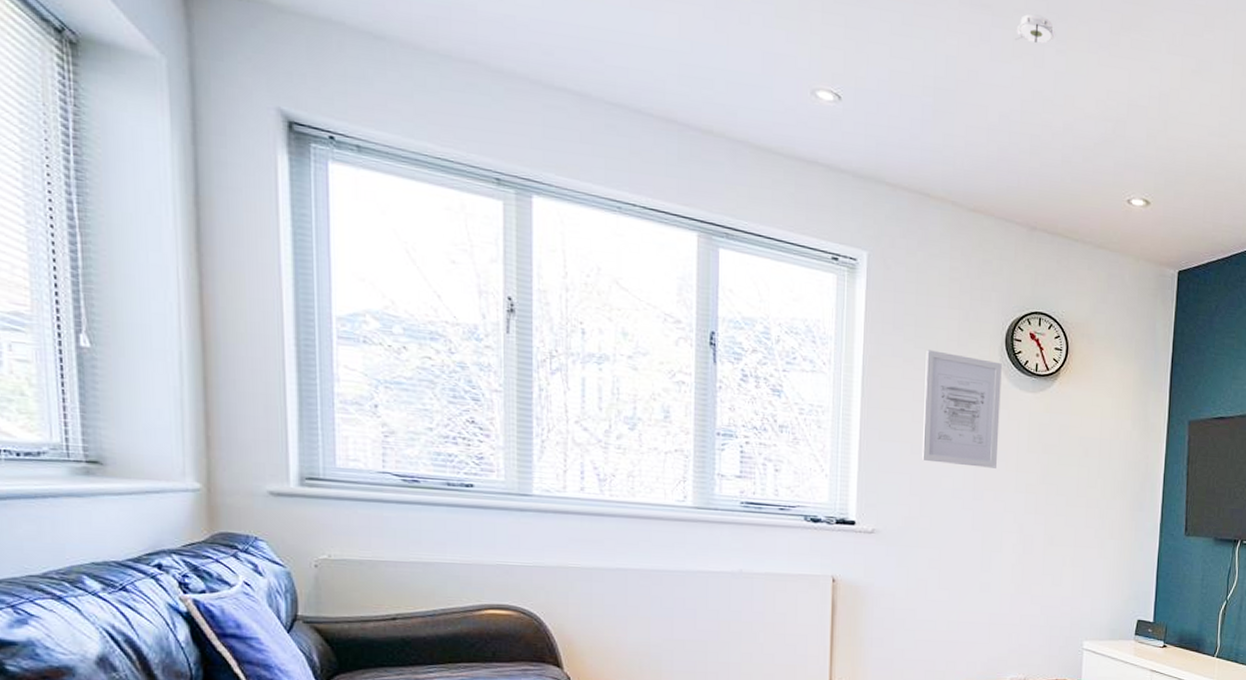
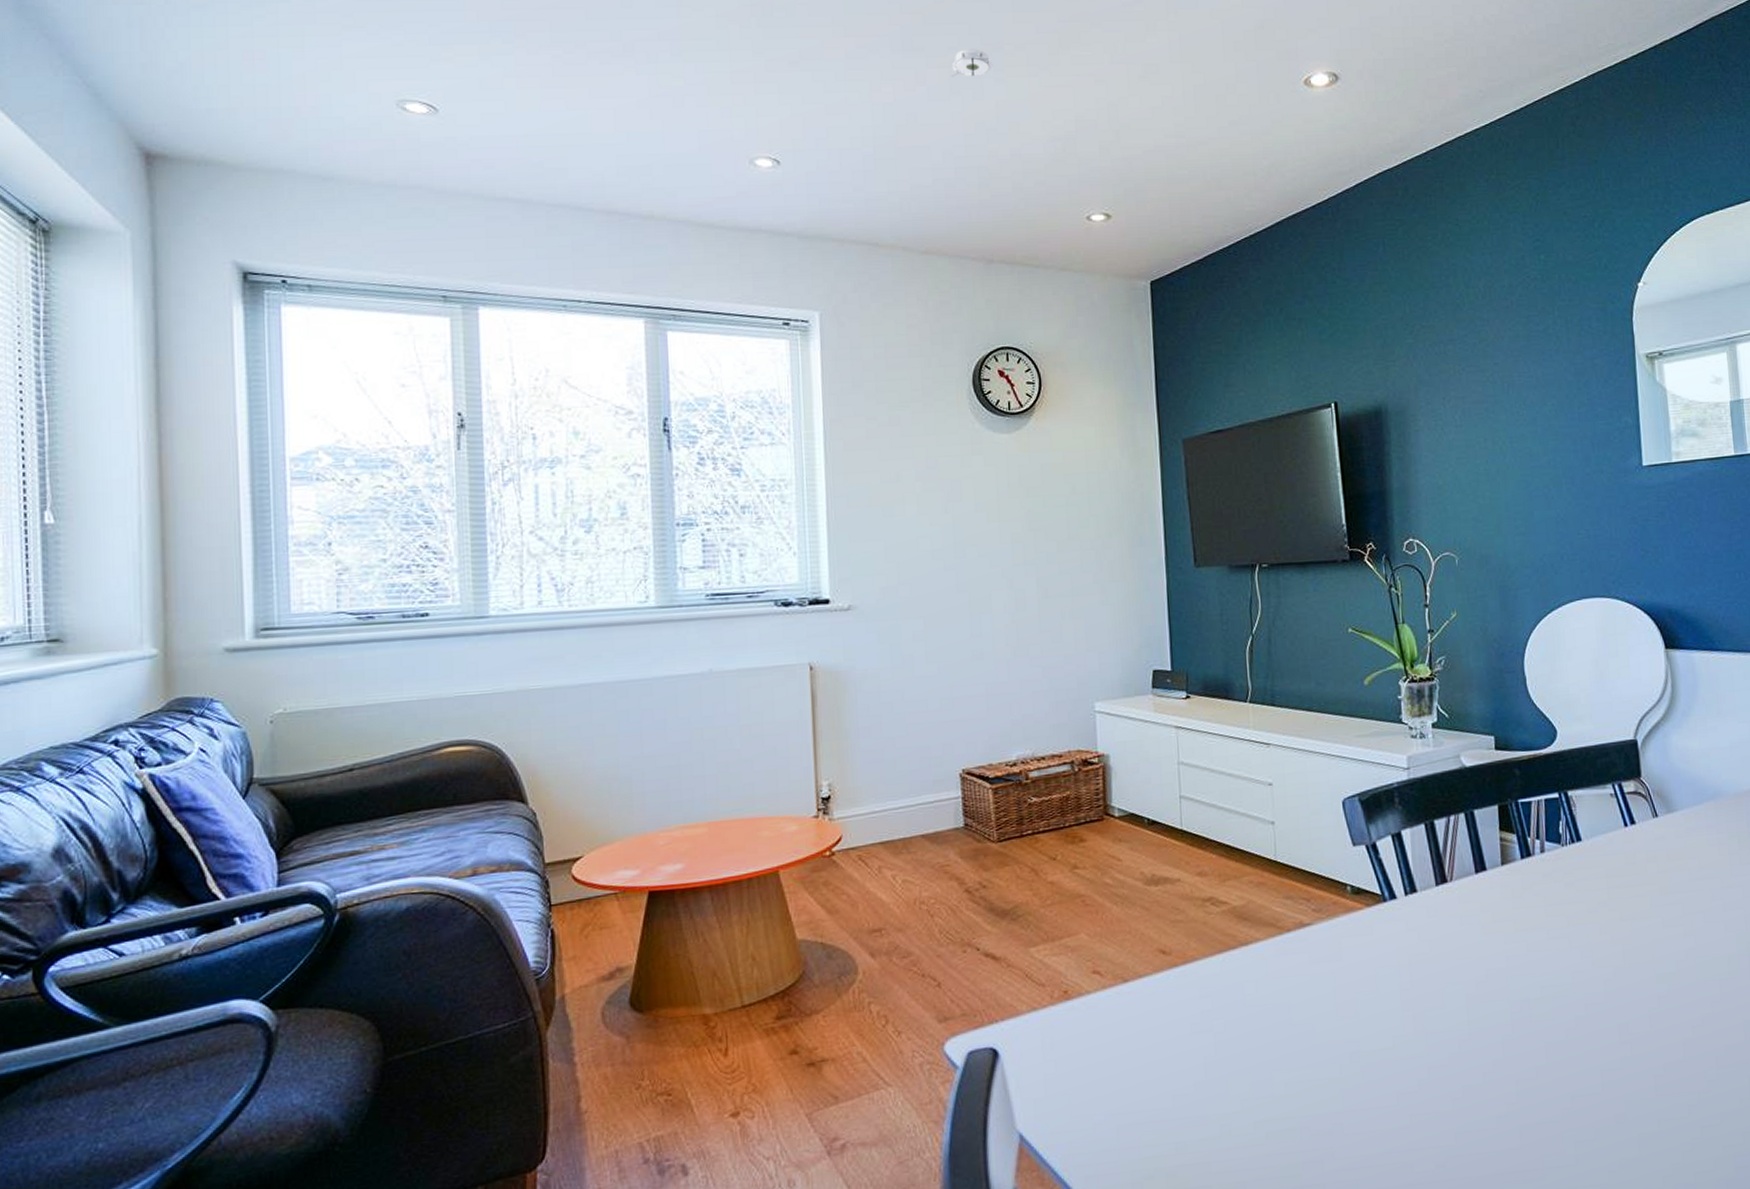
wall art: present [921,350,1002,468] -> none [889,403,977,524]

